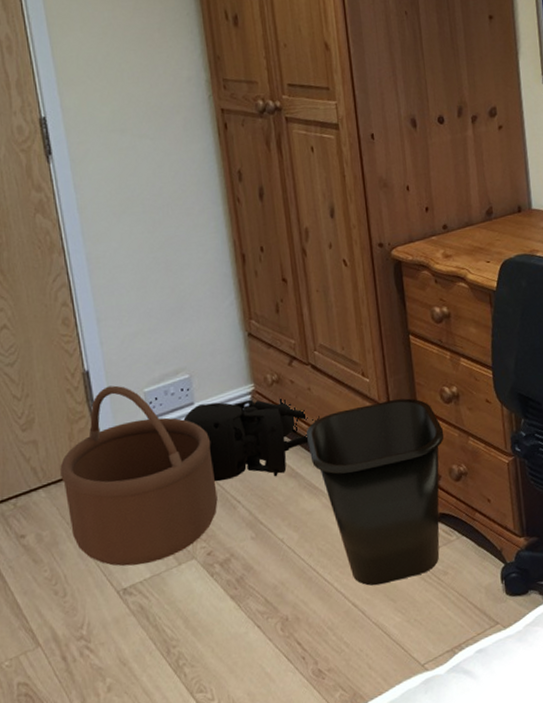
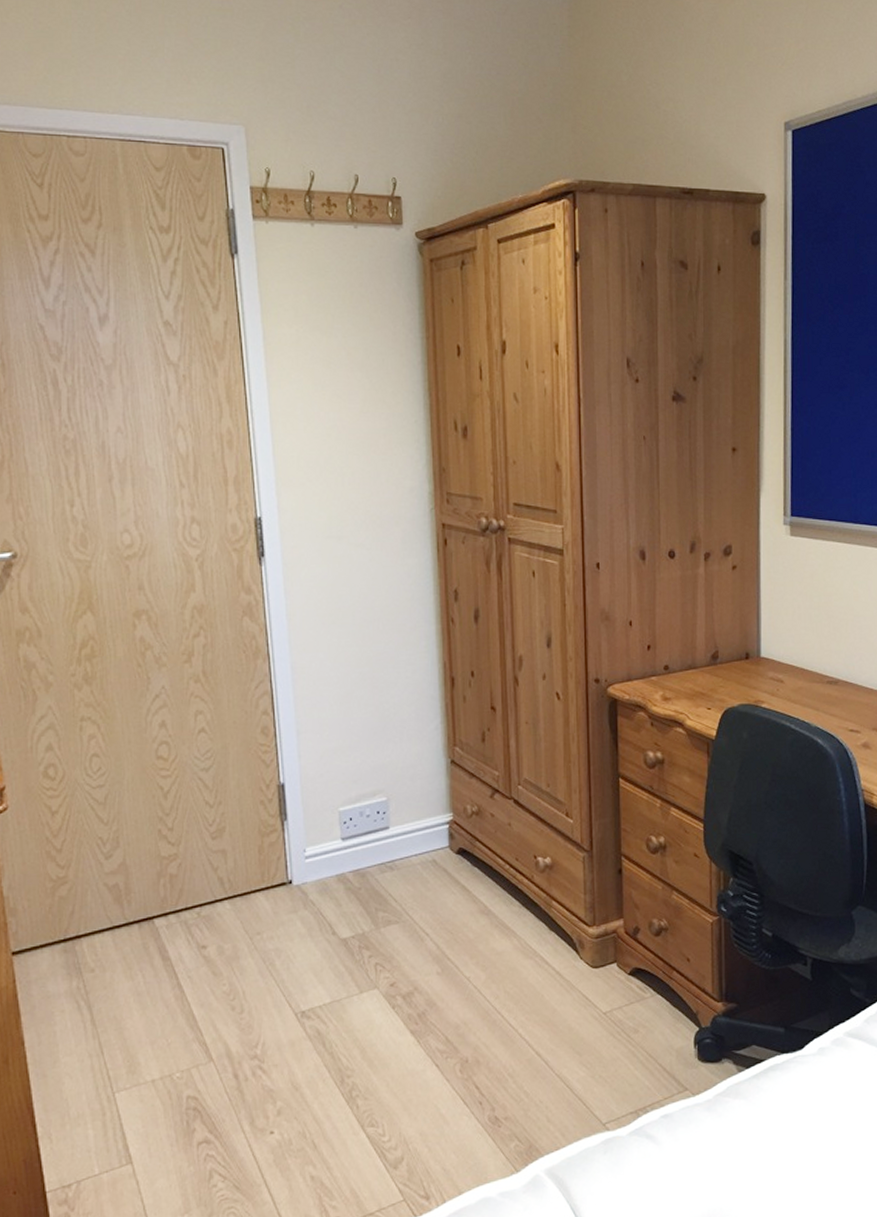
basket: present [60,385,218,567] -> none [247,801,406,989]
tactical helmet: present [183,398,319,482] -> none [377,829,517,913]
waste bin: present [306,398,444,586] -> none [502,844,647,1036]

